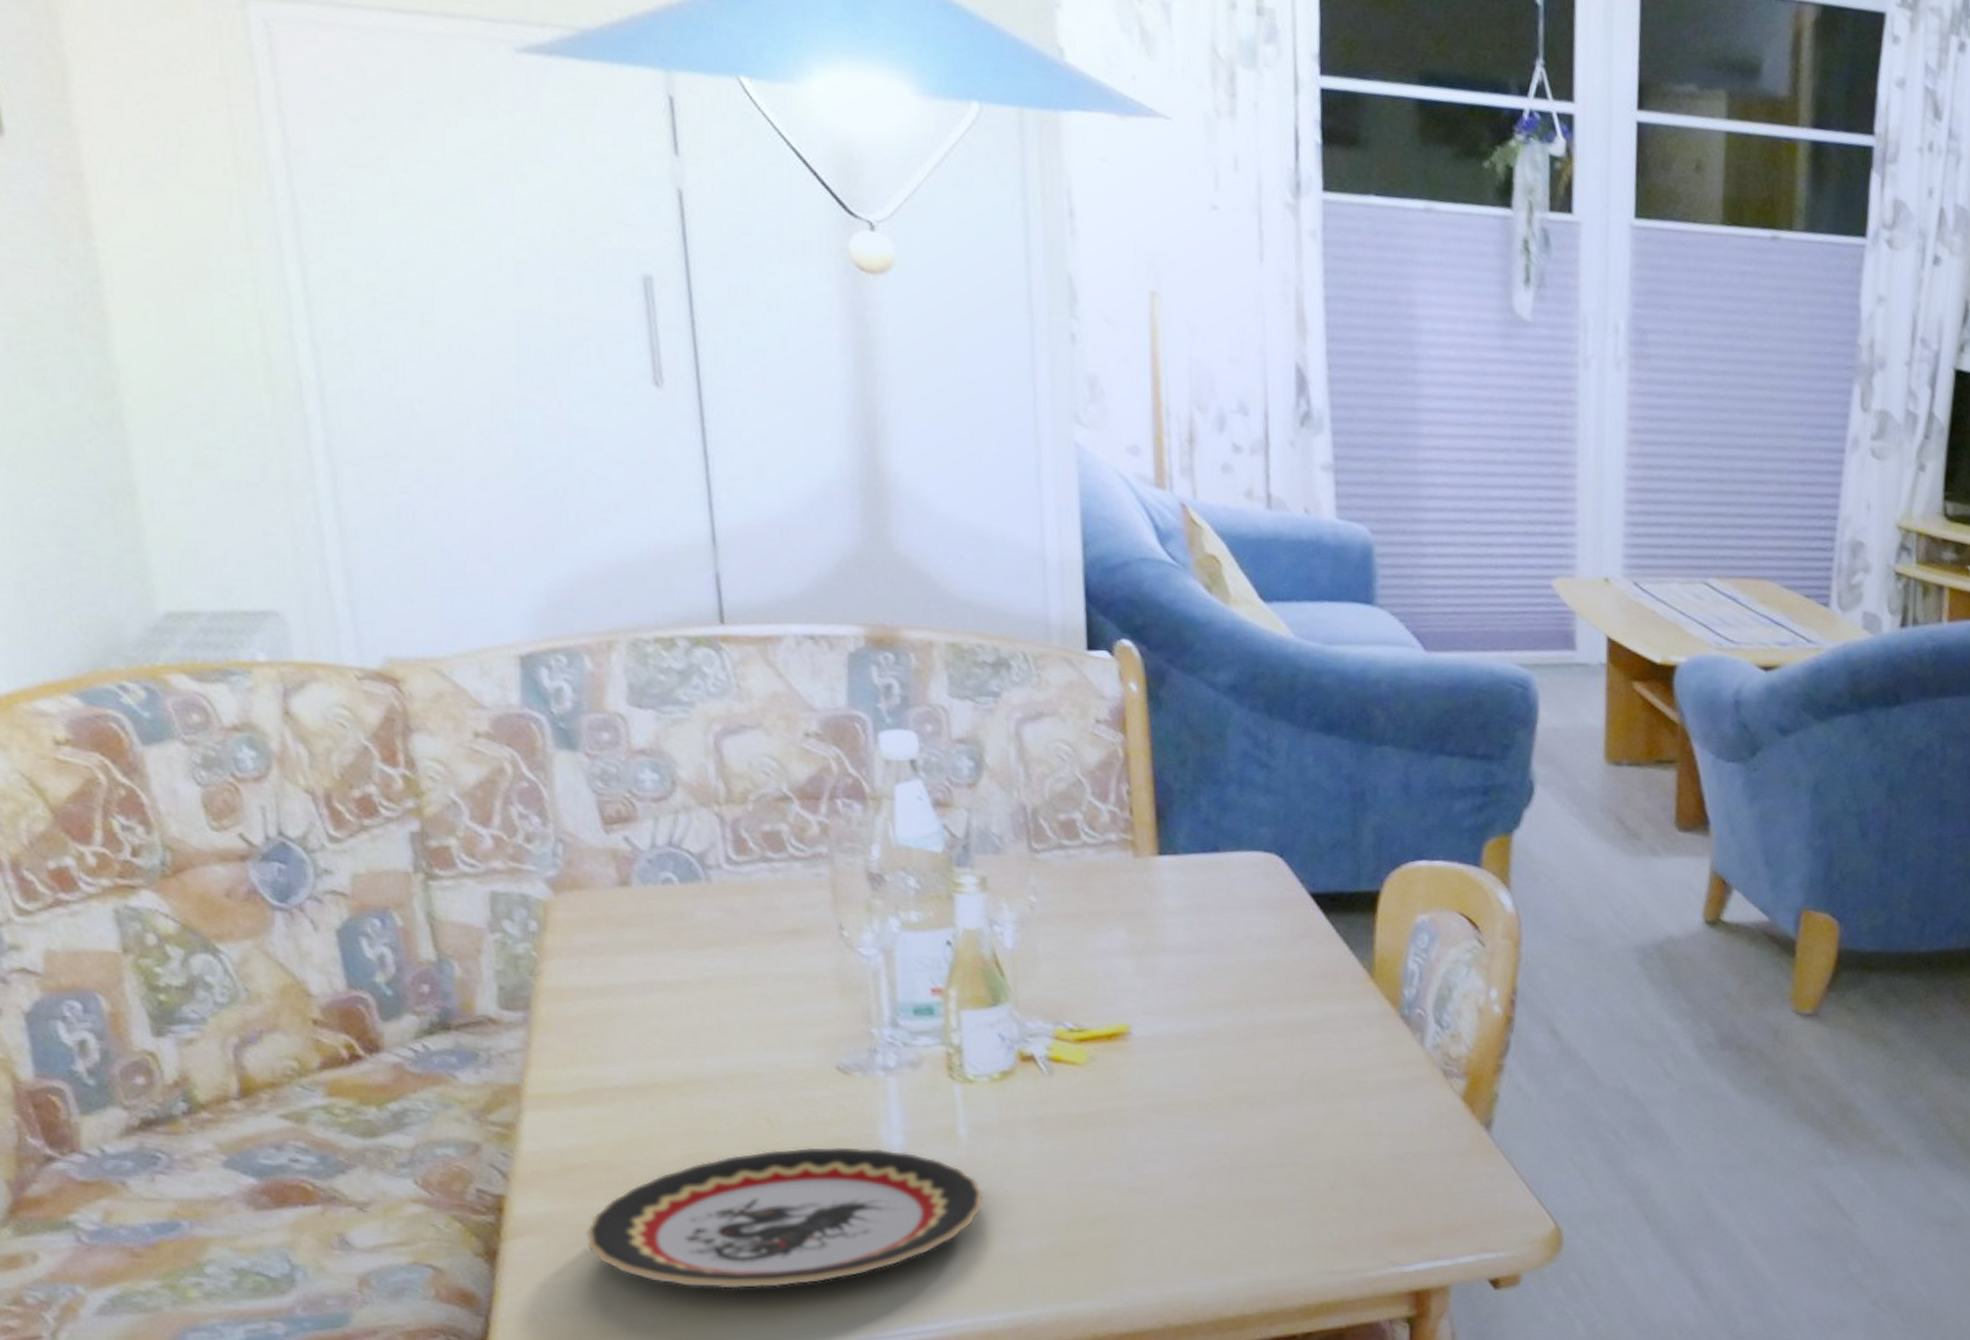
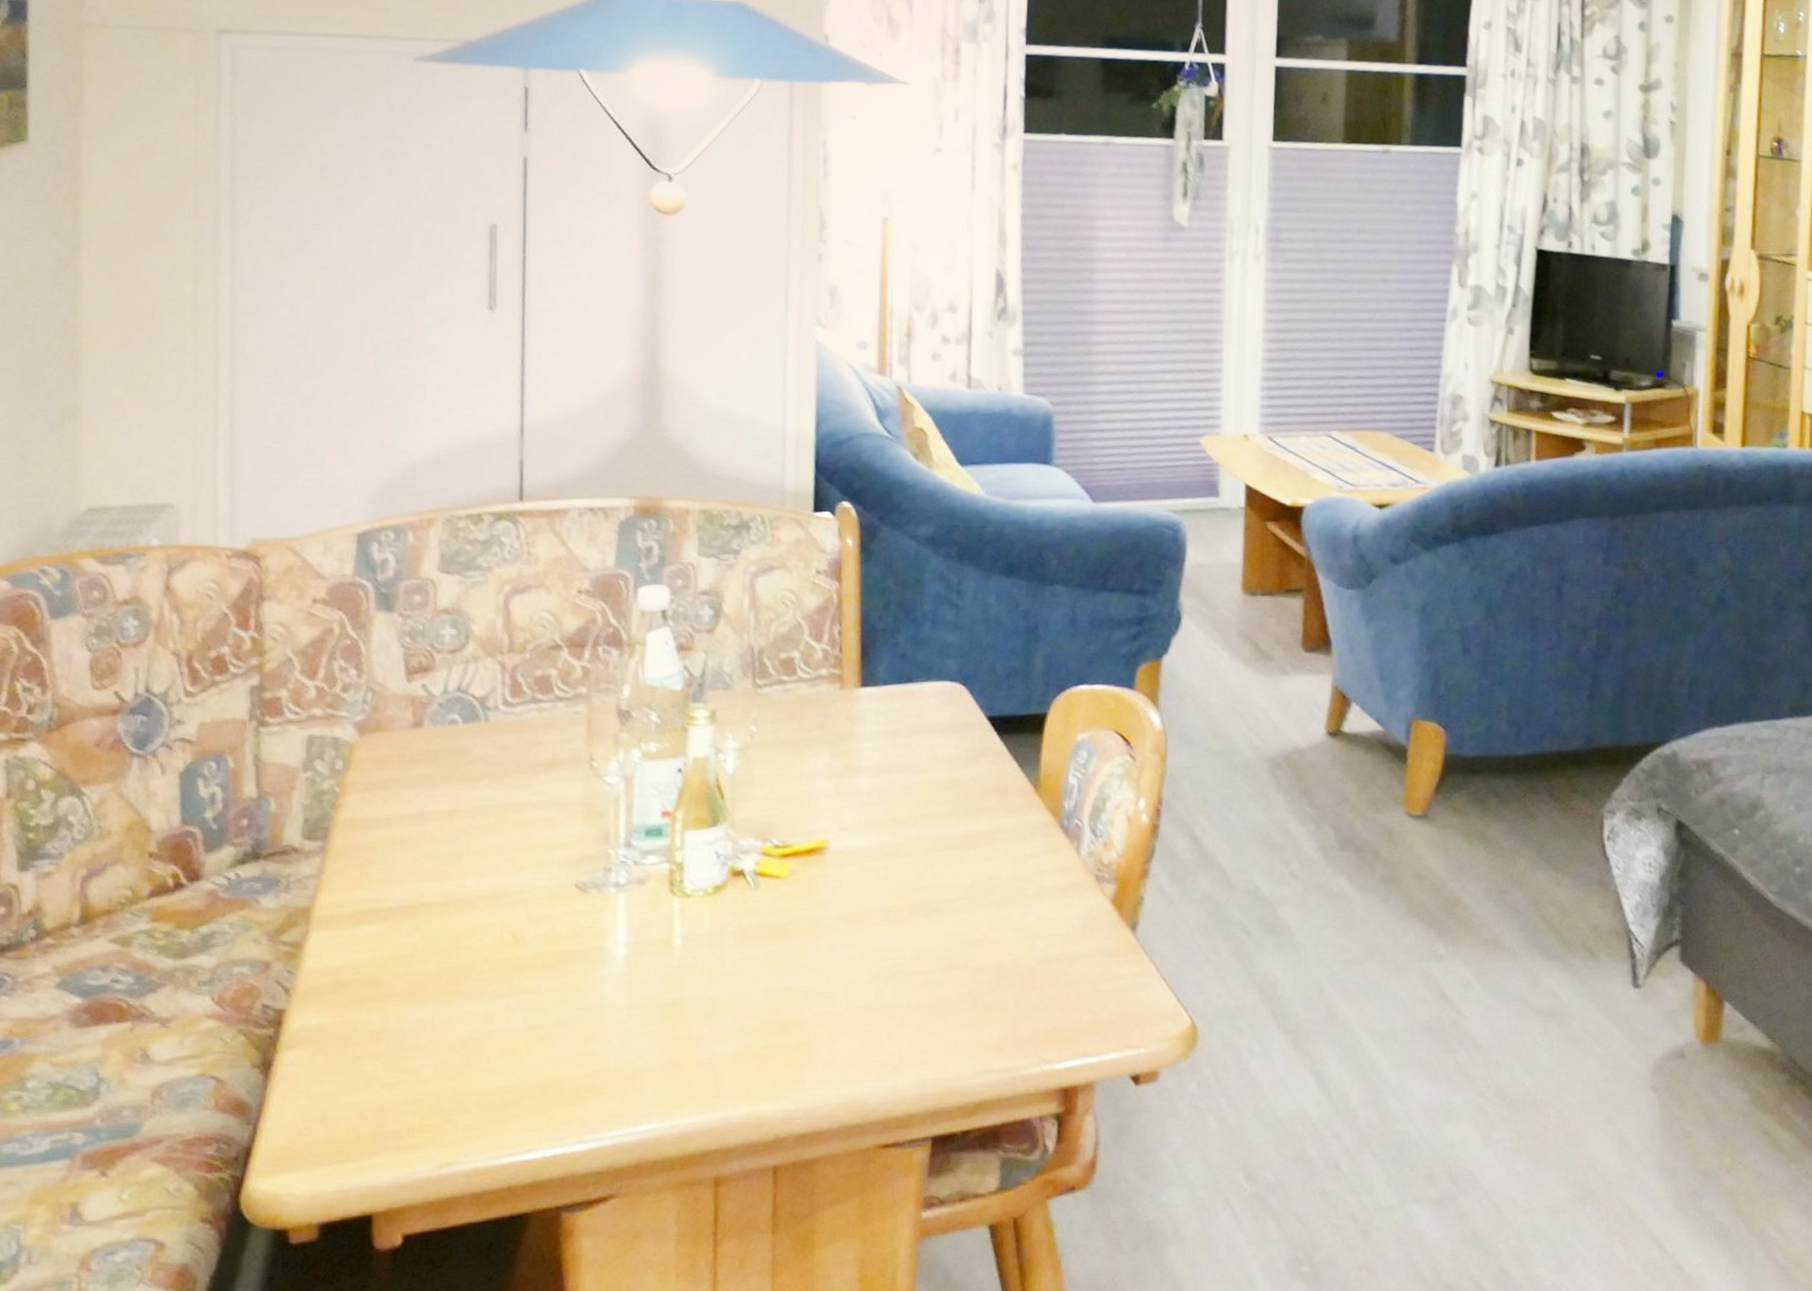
plate: present [586,1146,985,1289] -> none [348,959,692,1095]

